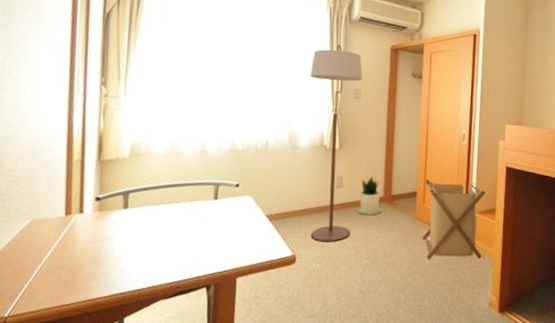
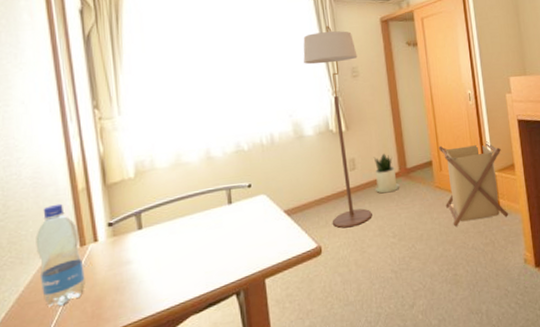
bottle: none [21,170,66,268] -> present [35,203,85,307]

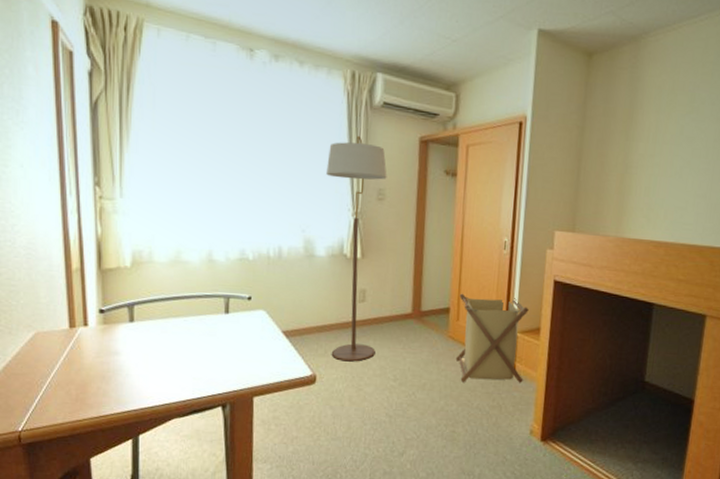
bottle: present [35,203,85,307] -> none [26,280,72,383]
planter: present [373,153,400,194] -> none [382,290,410,334]

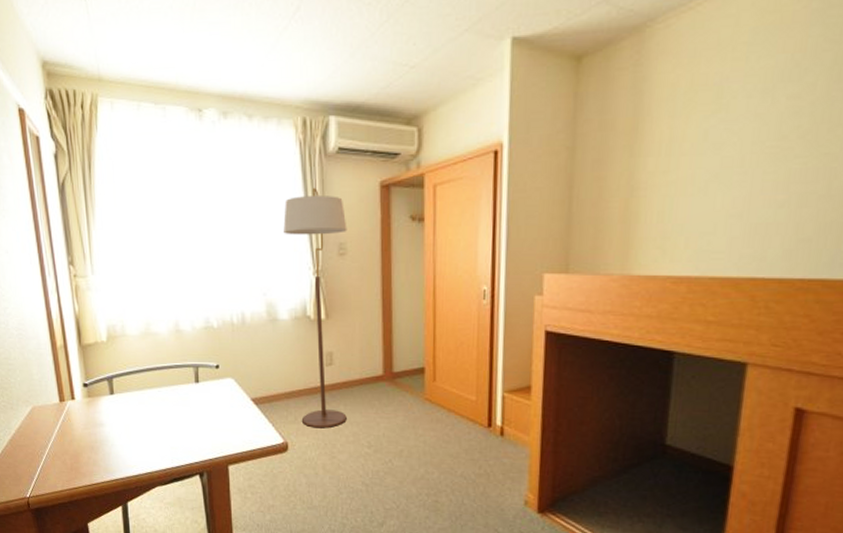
laundry basket: present [455,293,529,383] -> none [434,351,516,449]

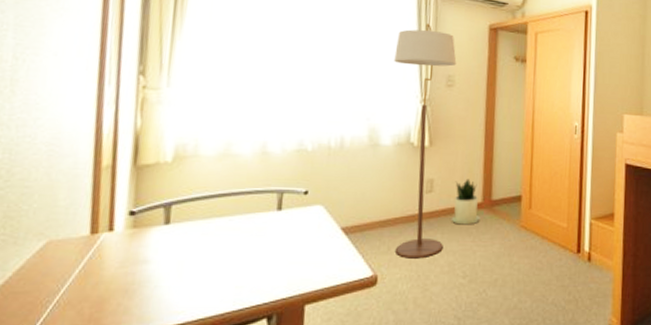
planter: none [352,351,382,397] -> present [451,178,481,225]

